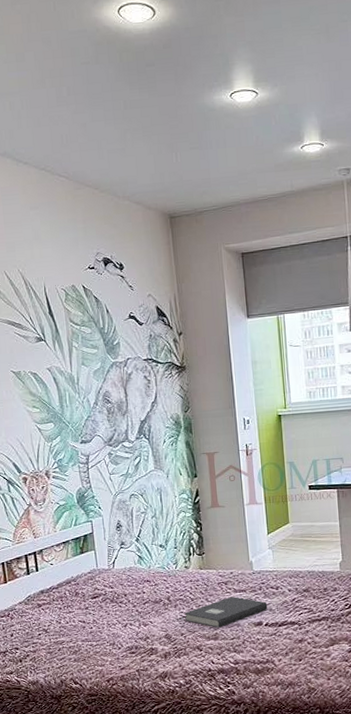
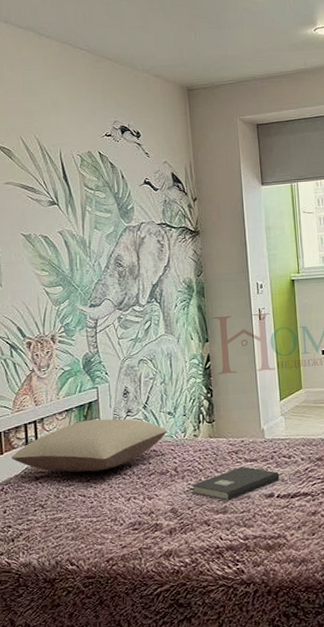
pillow: none [14,550,160,600] -> present [10,418,168,472]

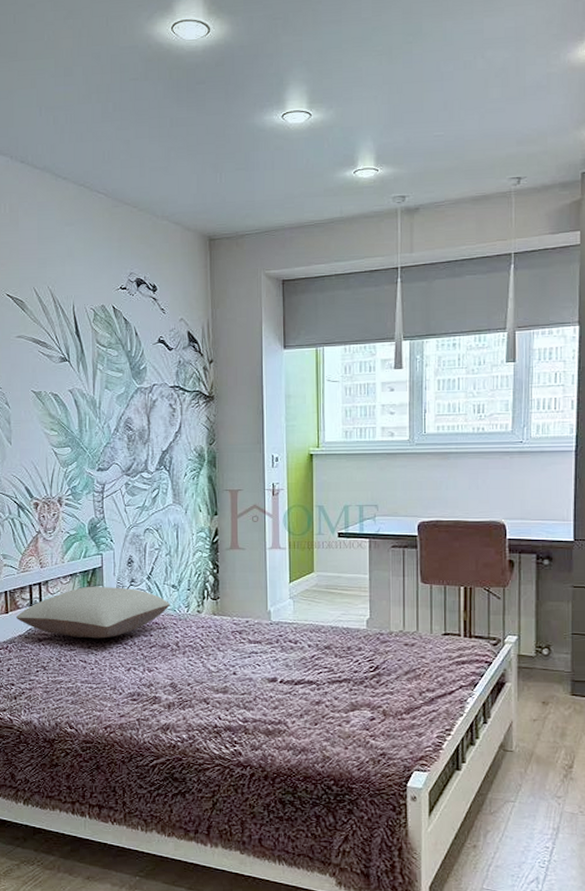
book: present [191,466,280,501] -> none [192,648,284,681]

